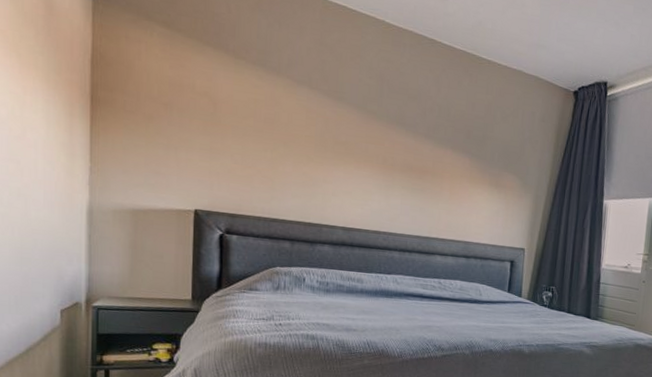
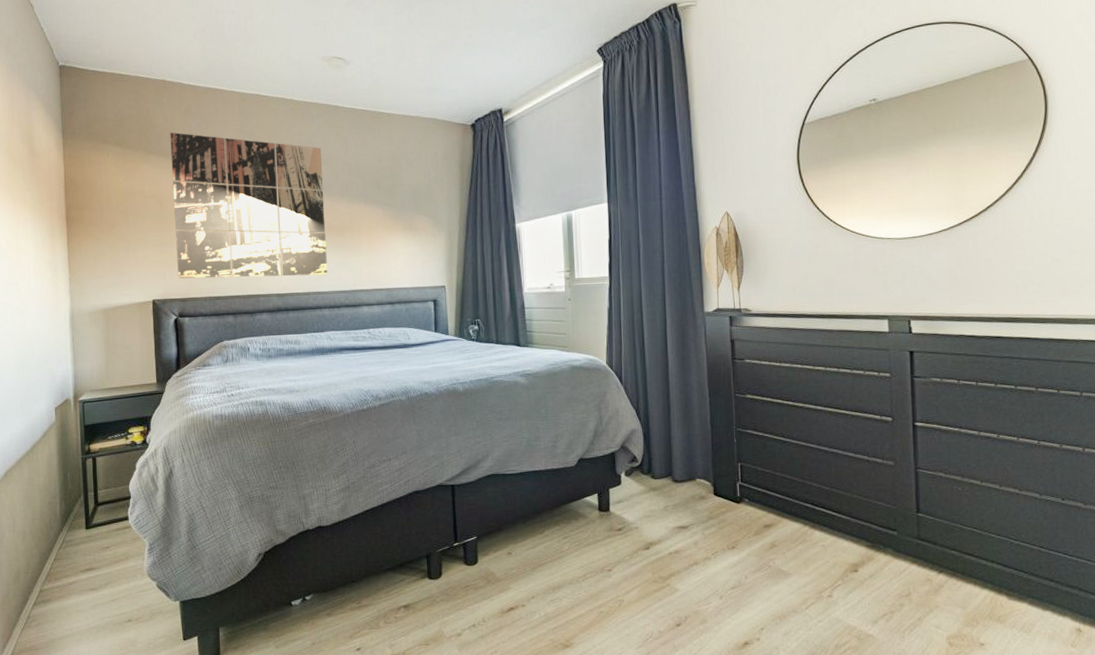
wall art: none [228,25,410,216] -> present [170,132,328,279]

